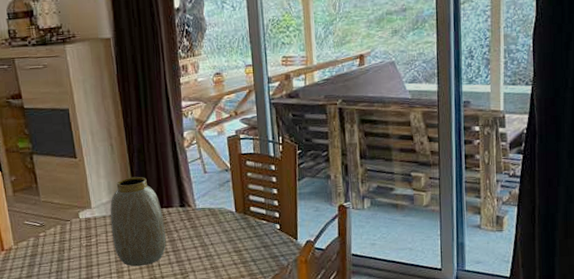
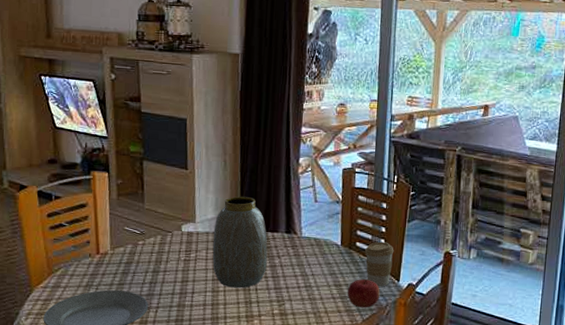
fruit: none [248,242,280,270] -> present [347,279,380,308]
coffee cup: none [260,203,289,248] -> present [365,241,394,287]

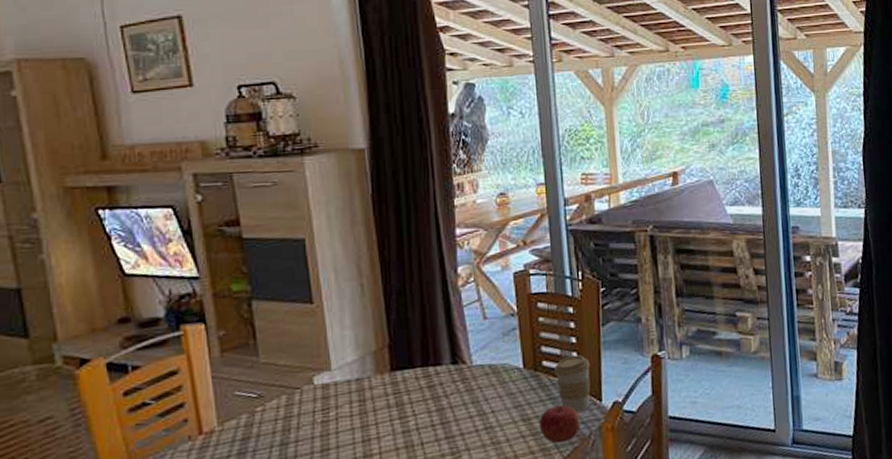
vase: present [212,196,268,288] -> none [356,326,432,448]

